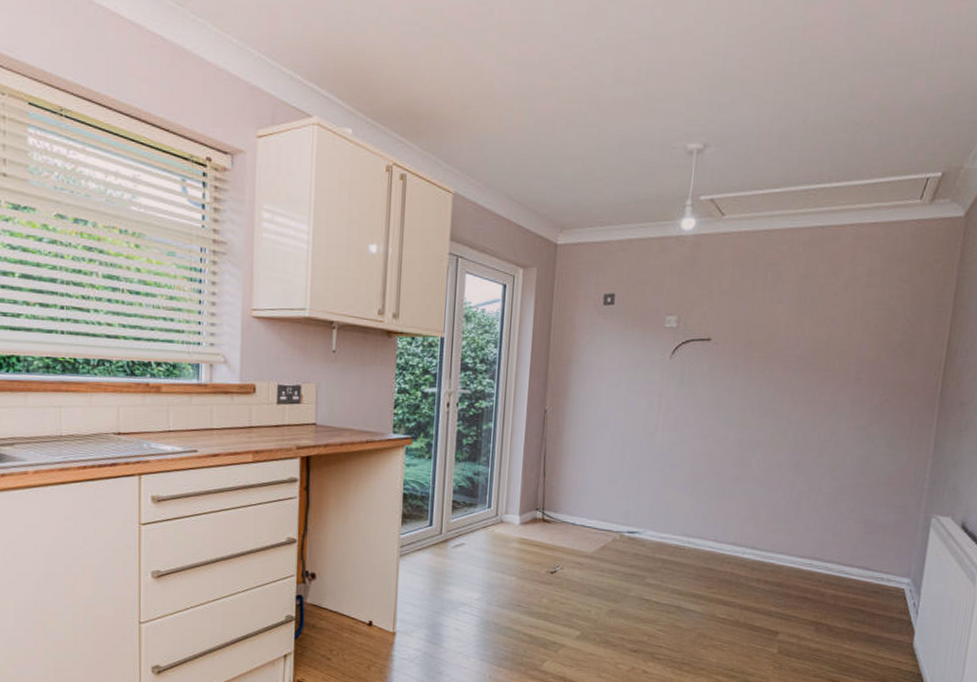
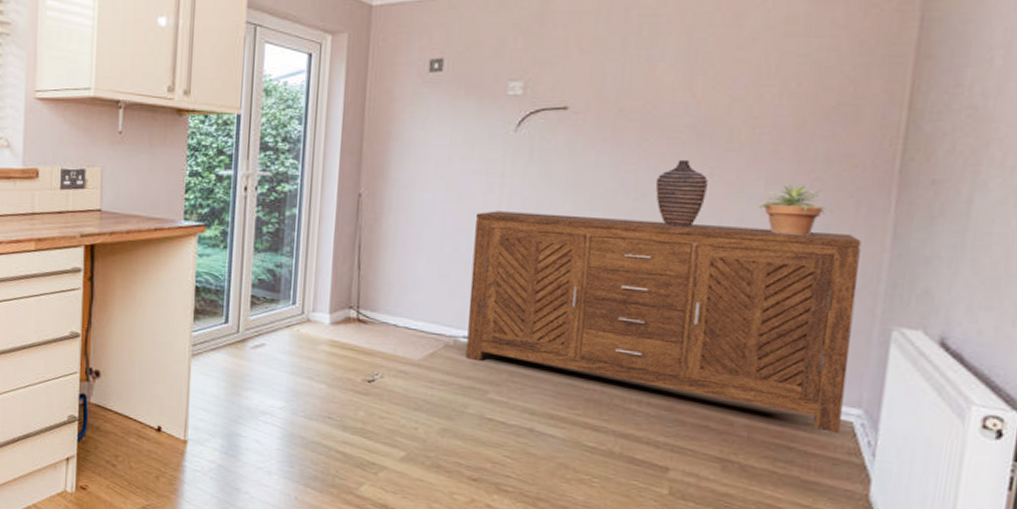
sideboard: none [629,425,914,598] -> present [466,211,862,434]
decorative vase: none [774,383,811,439] -> present [655,159,708,227]
potted plant: none [844,403,896,445] -> present [756,182,833,236]

